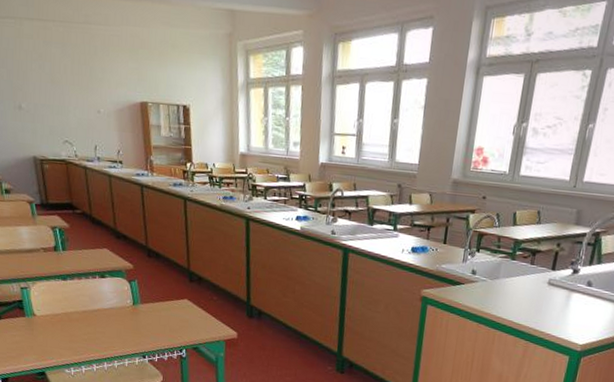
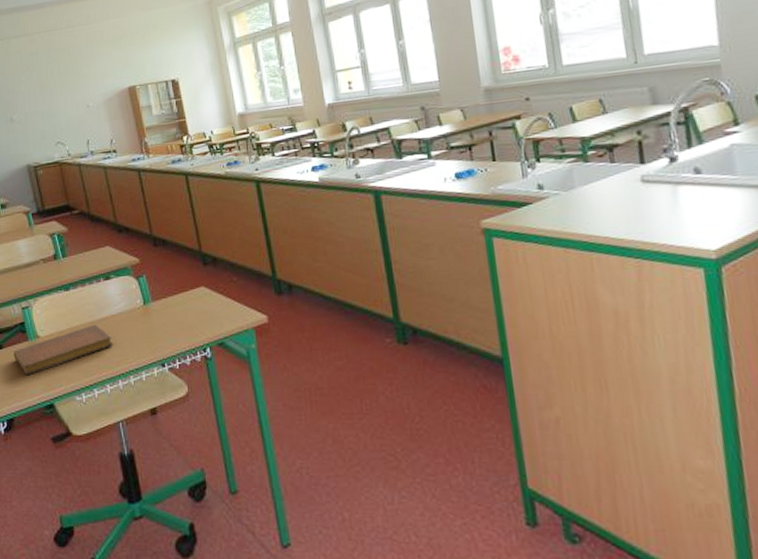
notebook: none [11,313,103,346] -> present [13,324,114,376]

